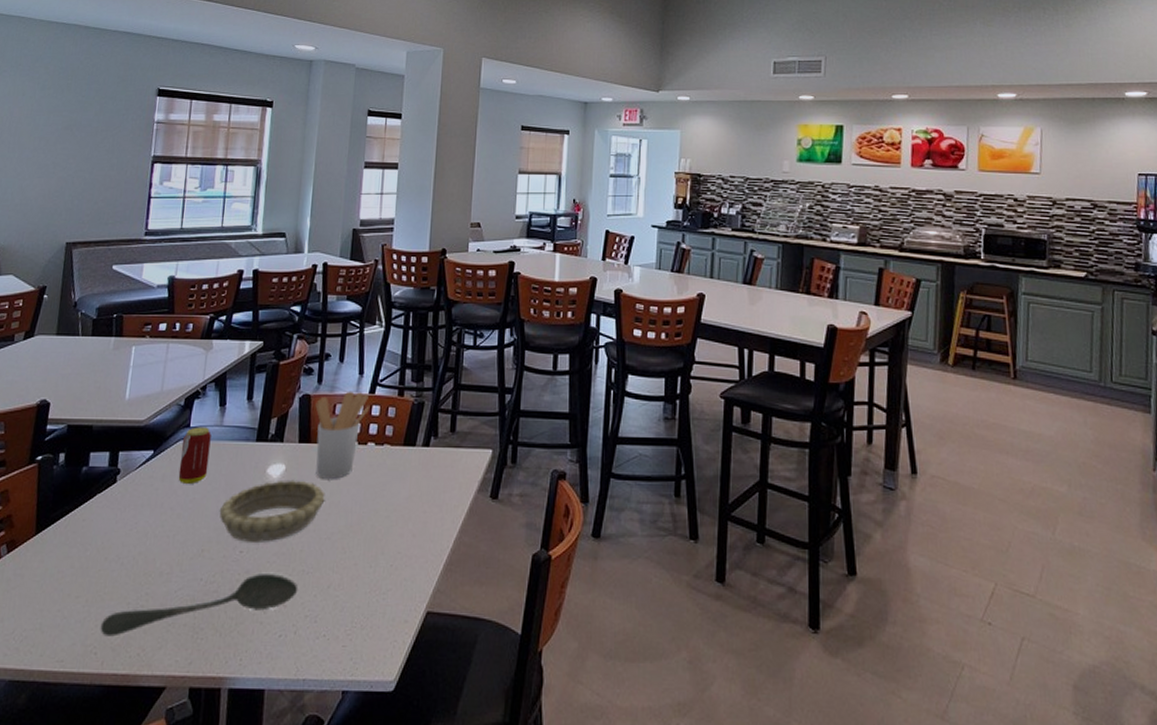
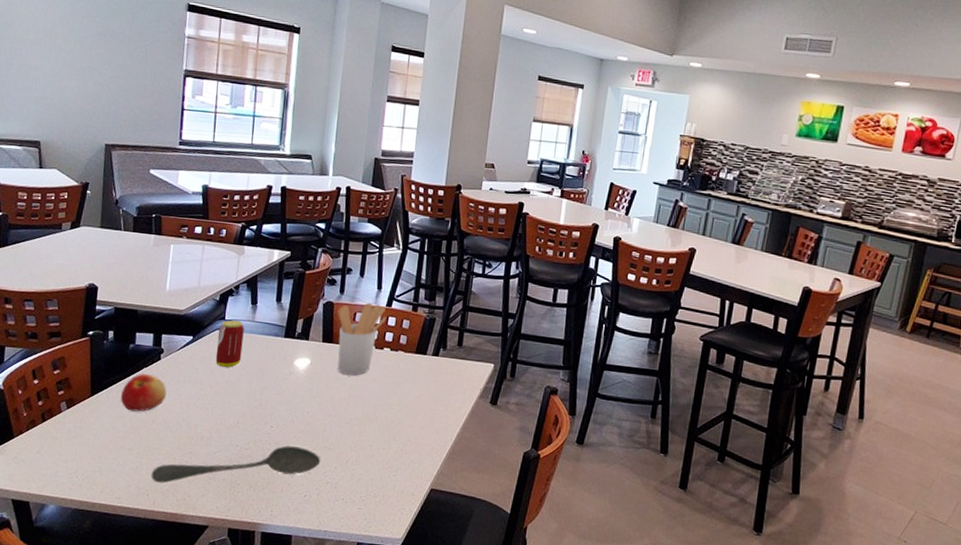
apple: none [68,500,123,549] -> present [120,373,167,412]
decorative bowl: present [219,480,326,542] -> none [252,372,346,421]

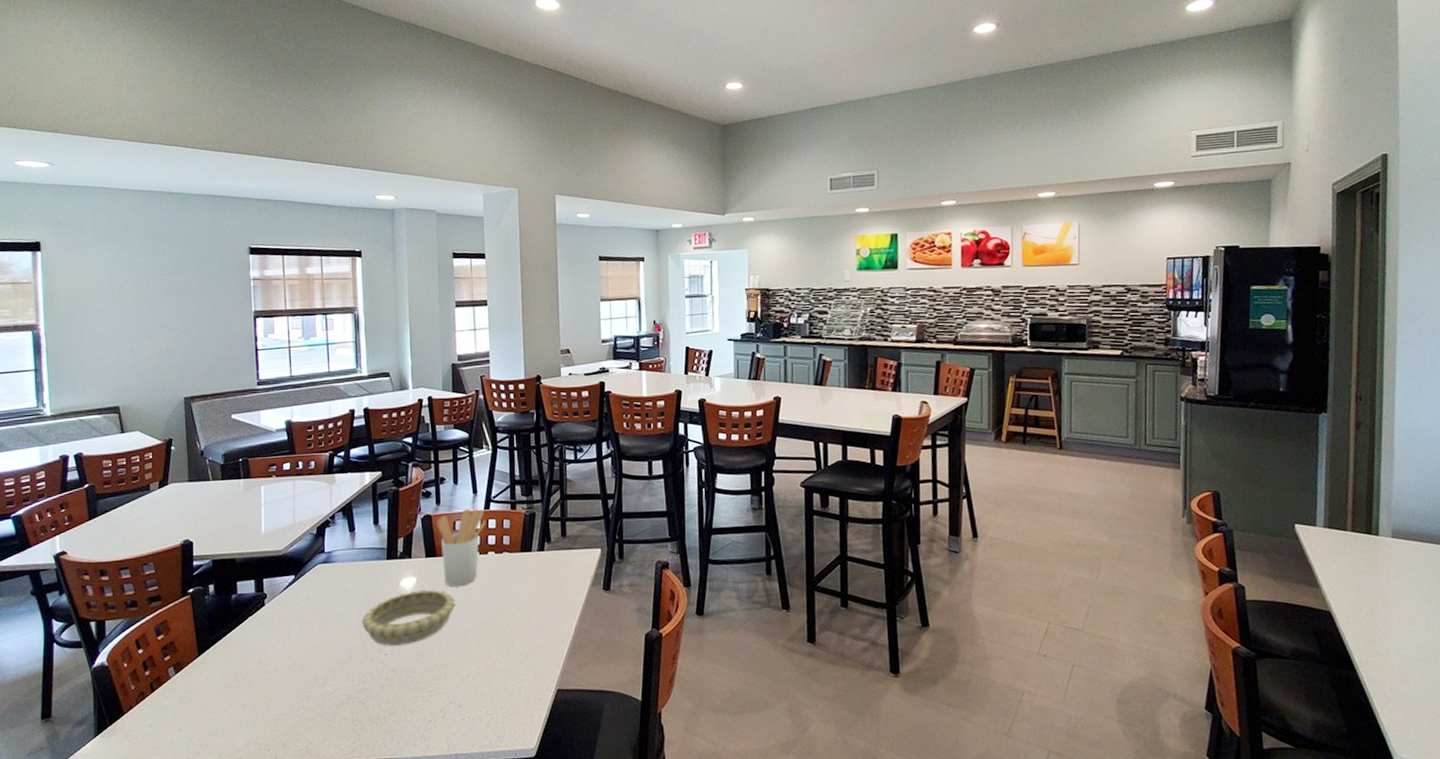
apple: present [120,373,167,412] -> none [228,622,275,664]
spoon: present [151,445,321,484] -> none [269,670,441,735]
beverage can: present [215,320,244,368] -> none [319,551,346,601]
decorative bowl: none [252,372,346,421] -> present [361,589,456,646]

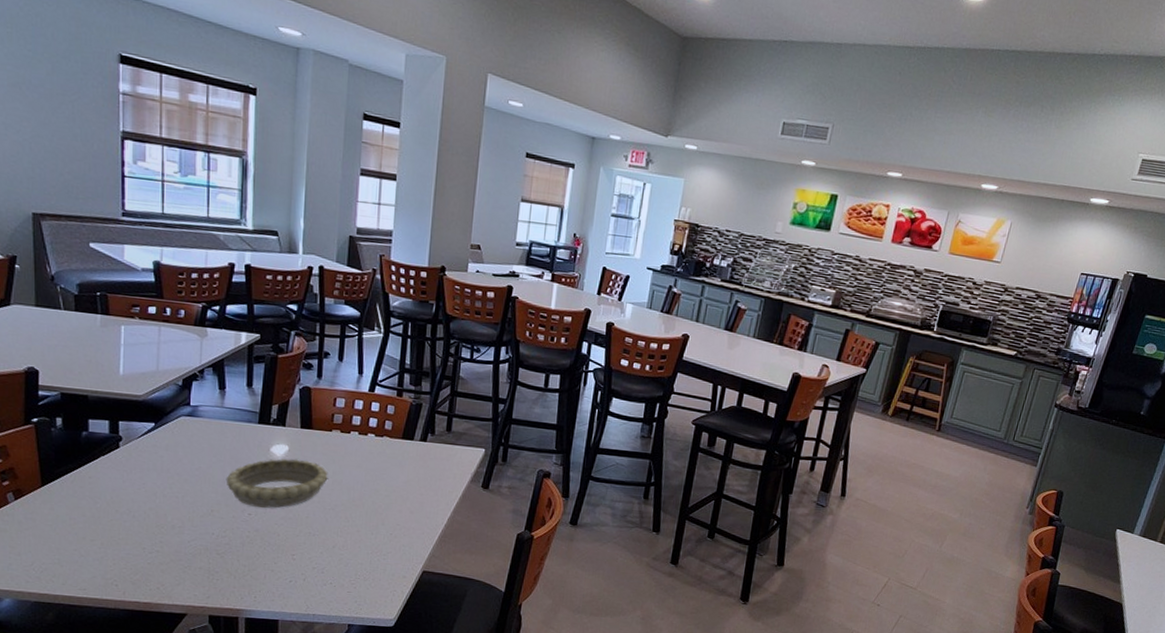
utensil holder: present [437,508,486,586] -> none [316,387,369,462]

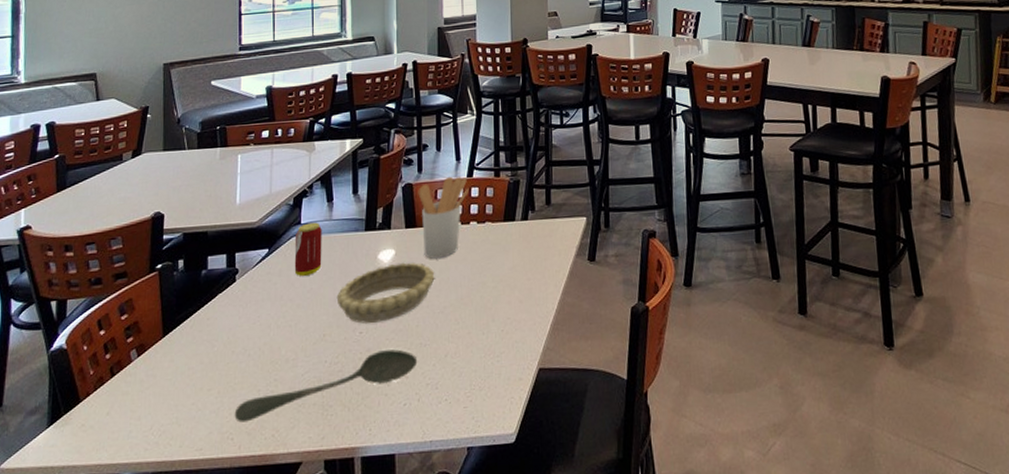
spoon: none [118,532,306,574] -> present [234,349,418,423]
beverage can: none [182,405,213,455] -> present [294,222,322,276]
utensil holder: none [316,387,369,462] -> present [418,176,469,259]

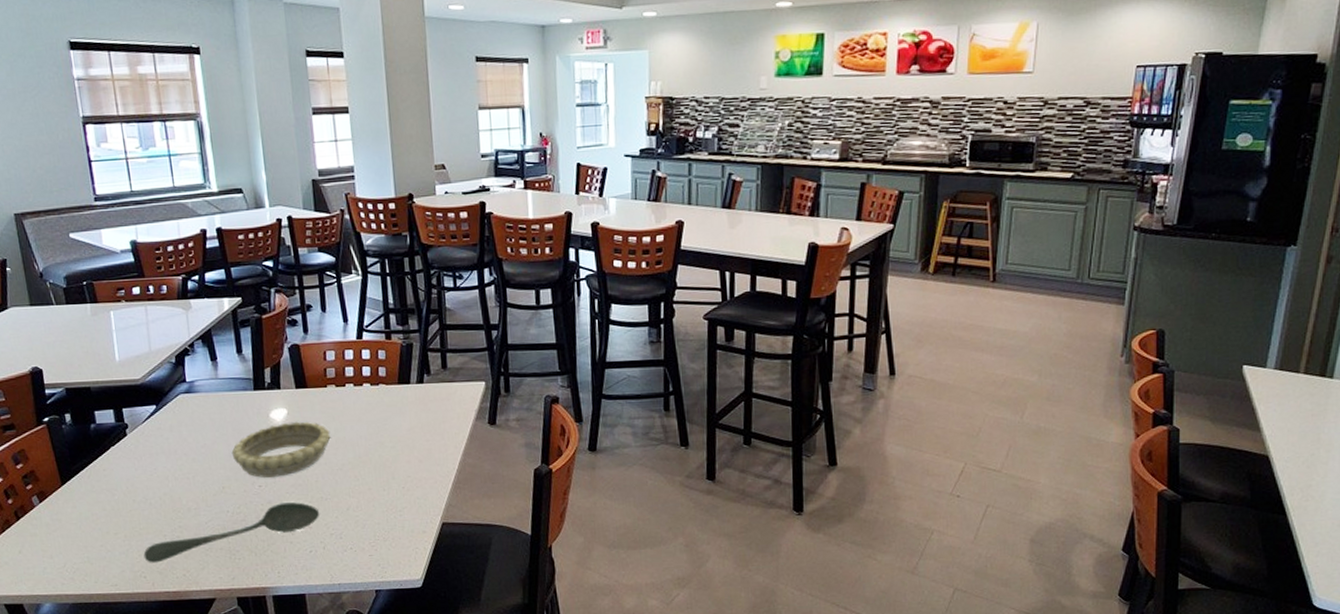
beverage can: present [294,222,322,276] -> none [181,380,213,432]
utensil holder: present [418,176,469,259] -> none [305,338,359,419]

